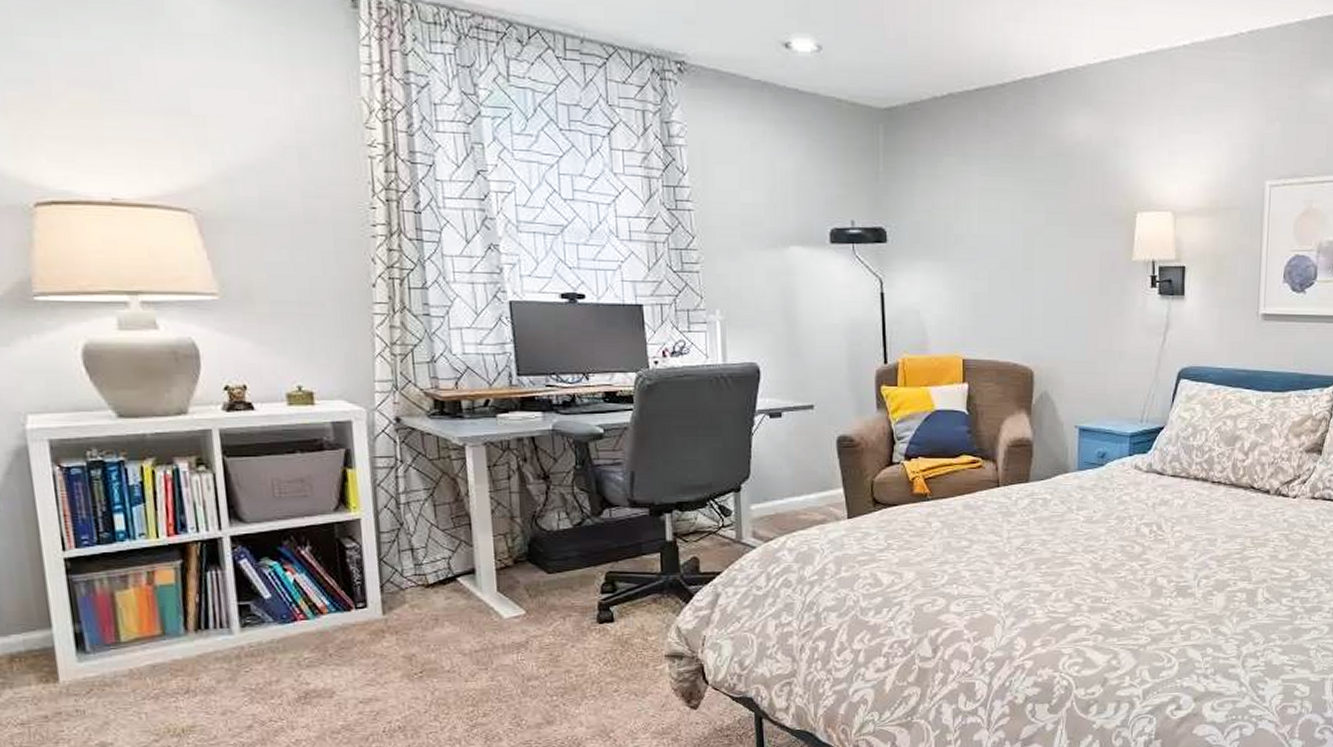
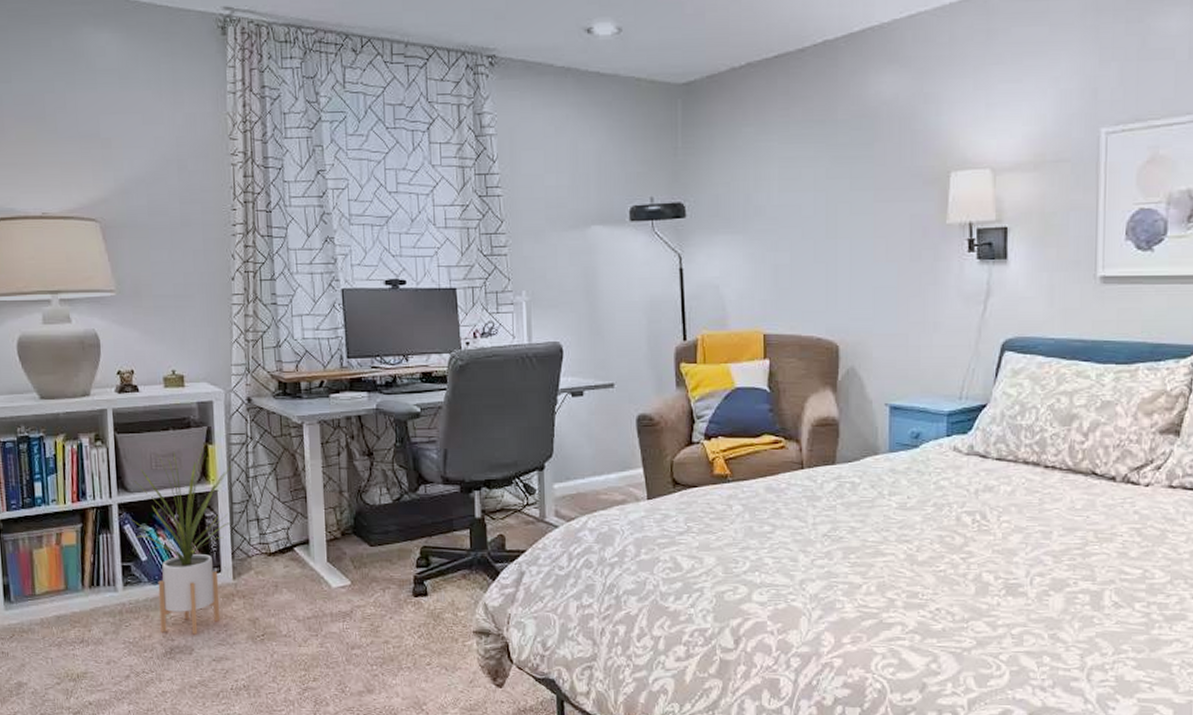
house plant: none [246,473,378,676] -> present [129,448,232,635]

